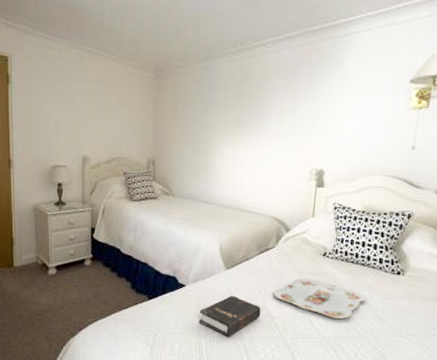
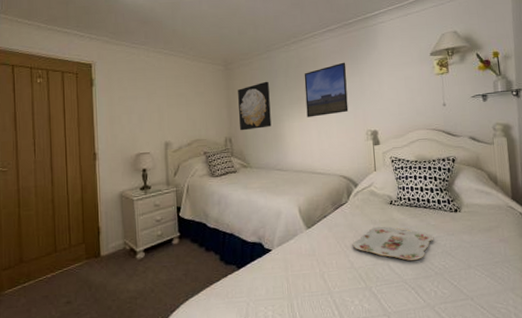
wall art: none [166,96,204,153] -> present [238,81,272,131]
hardback book: present [198,295,261,337] -> none [287,253,345,295]
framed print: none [243,81,300,146] -> present [304,62,349,118]

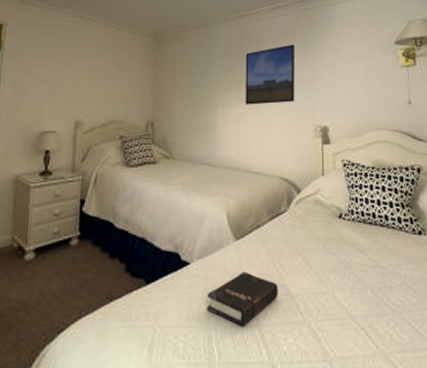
wall art: present [238,81,272,131] -> none [165,59,204,115]
hardback book: none [287,253,345,295] -> present [206,271,278,326]
serving tray: present [353,226,434,261] -> none [291,244,392,291]

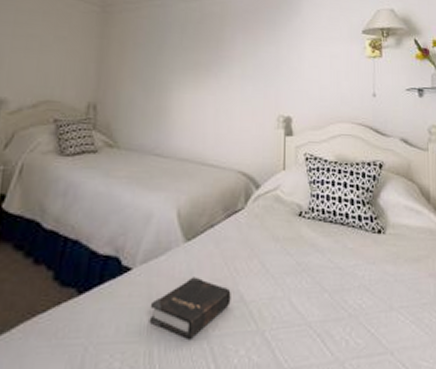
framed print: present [245,44,296,105] -> none [203,25,261,90]

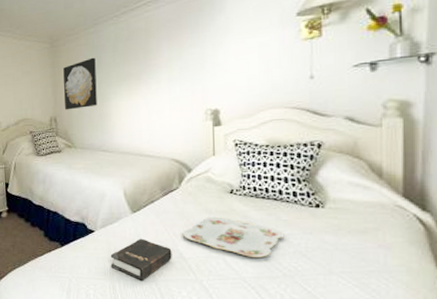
wall art: none [111,35,158,97] -> present [63,57,97,110]
serving tray: none [246,245,350,295] -> present [183,217,285,257]

